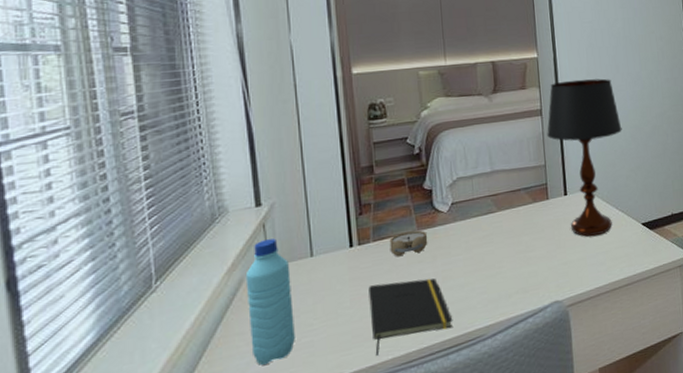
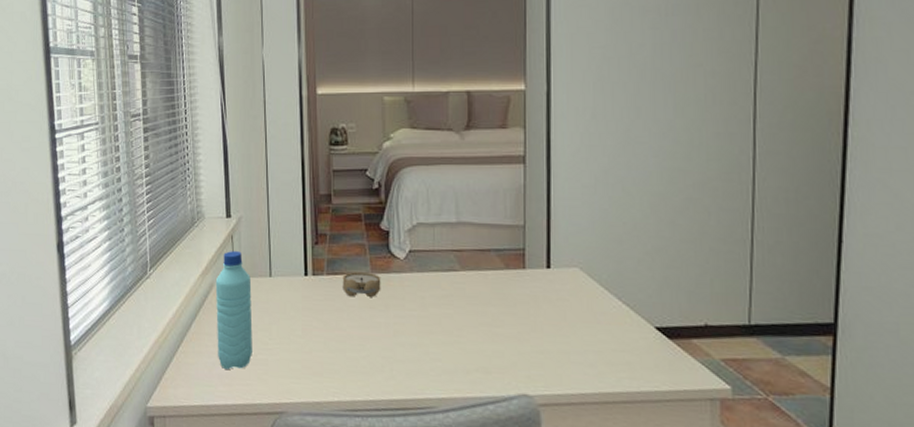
notepad: present [368,278,453,356] -> none [319,320,402,393]
table lamp: present [547,78,622,237] -> none [530,122,638,329]

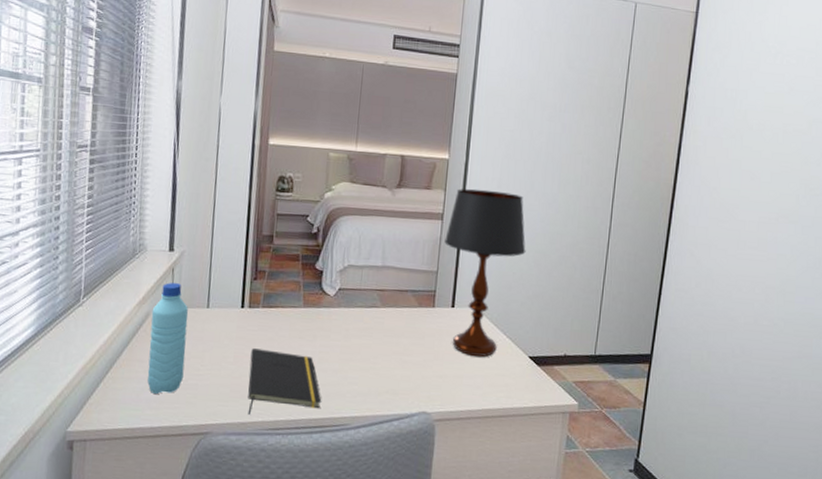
notepad: none [319,320,402,393] -> present [247,348,322,414]
alarm clock: present [342,272,381,297] -> none [276,306,312,328]
table lamp: none [530,122,638,329] -> present [444,188,526,357]

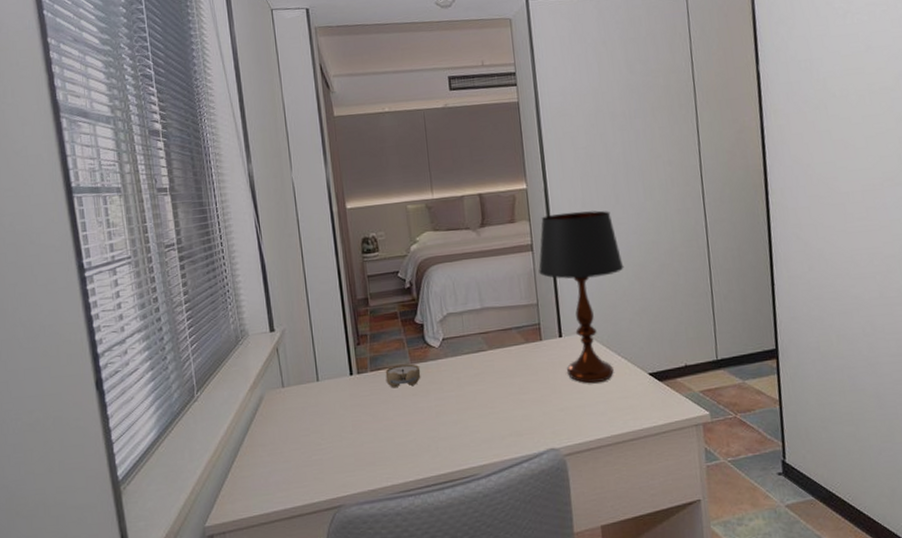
water bottle: present [147,283,189,394] -> none [264,362,307,475]
notepad: present [247,348,322,414] -> none [368,411,448,481]
alarm clock: none [276,306,312,328] -> present [385,363,421,388]

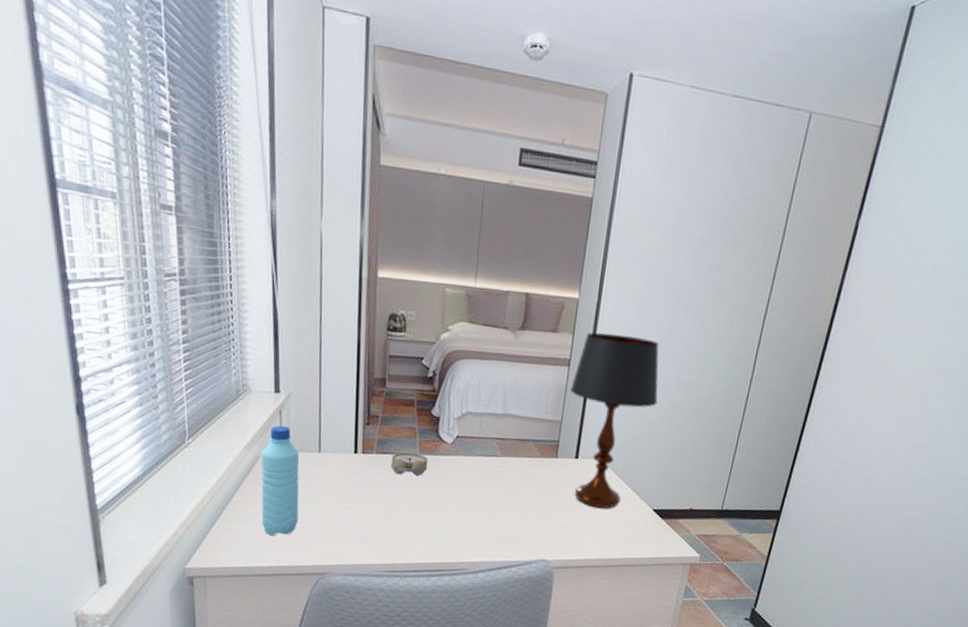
water bottle: none [264,362,307,475] -> present [261,425,300,535]

